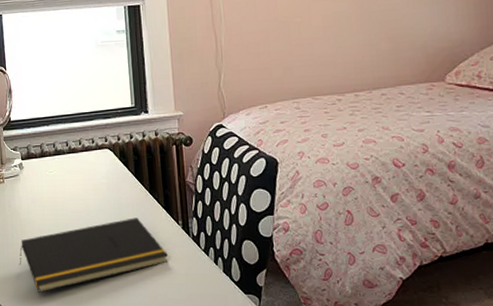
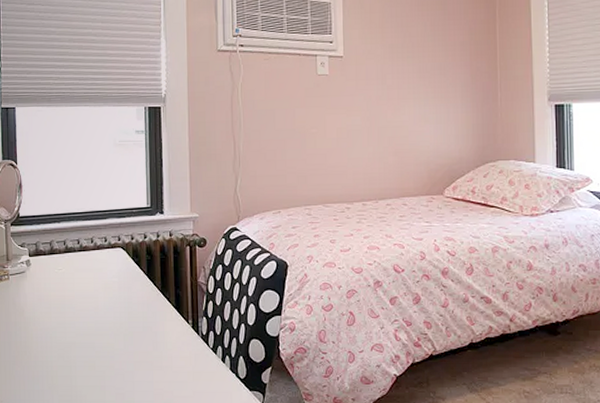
notepad: present [19,217,169,293] -> none [21,316,177,391]

